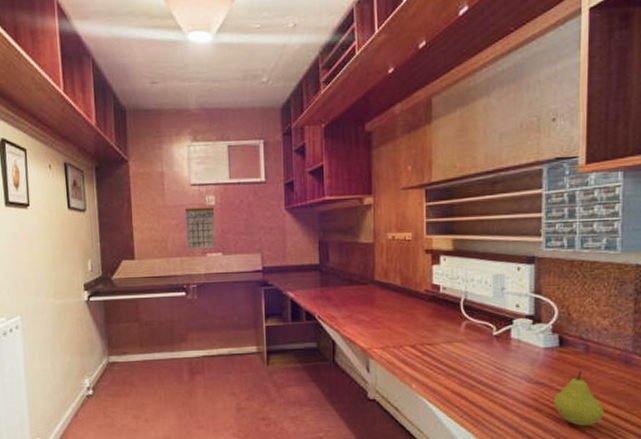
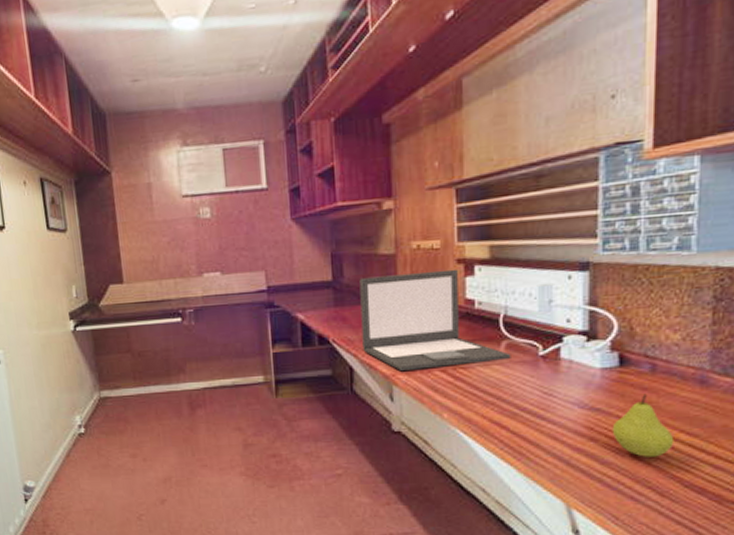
calendar: present [184,206,215,249] -> none [176,220,213,269]
laptop: none [343,258,470,346] -> present [359,269,511,372]

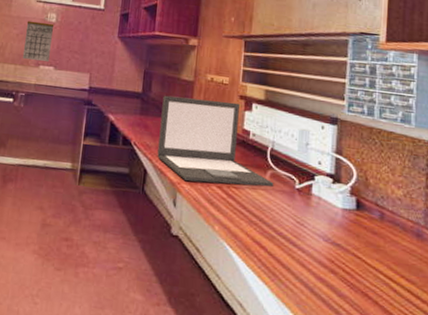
calendar: none [176,220,213,269] -> present [22,20,55,61]
fruit: present [612,393,675,457] -> none [348,237,397,298]

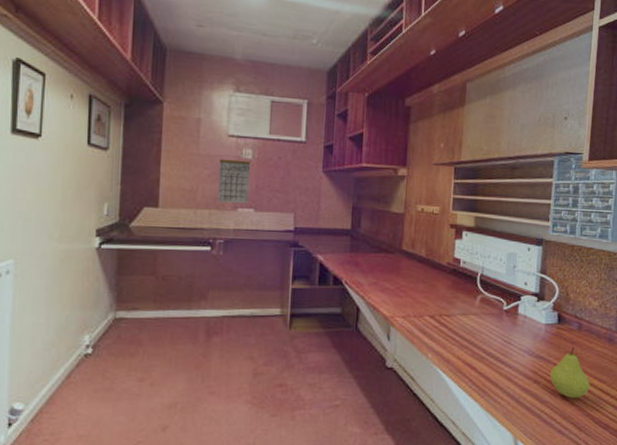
laptop: present [157,95,274,187] -> none [369,230,484,315]
fruit: none [348,237,397,298] -> present [549,346,591,398]

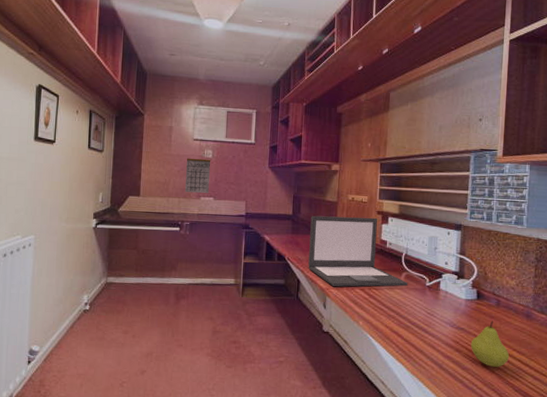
laptop: none [369,230,484,315] -> present [308,215,408,287]

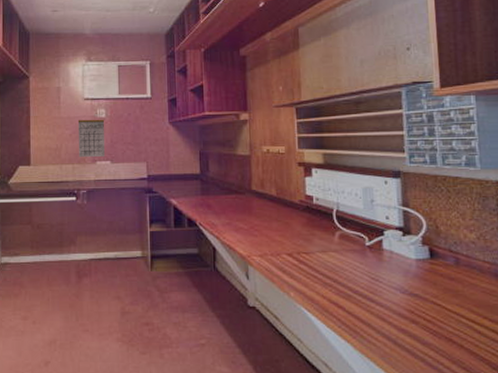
laptop: present [308,215,408,287] -> none [222,170,344,254]
fruit: present [470,320,510,367] -> none [428,283,480,340]

